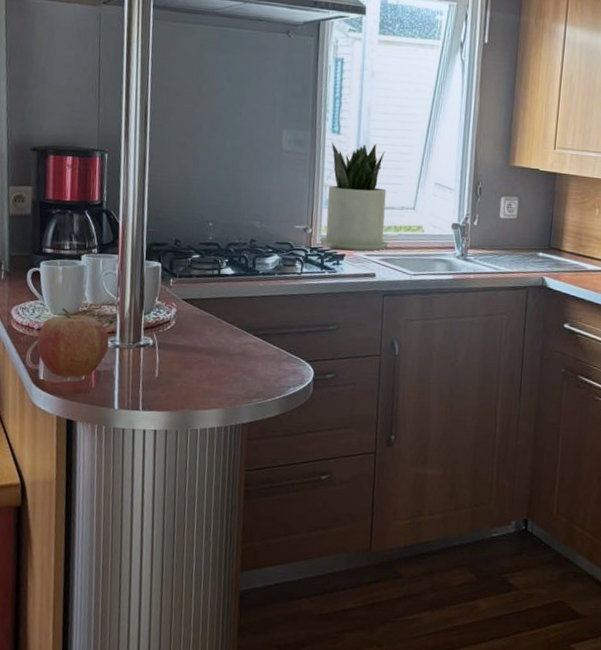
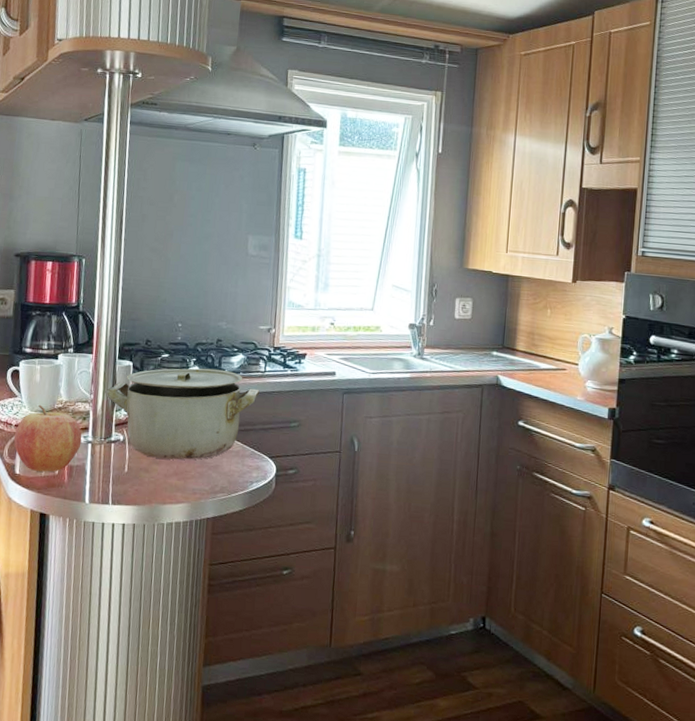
saucepan: none [133,269,296,364] -> present [106,368,260,460]
planter: present [319,142,389,251] -> none [282,246,349,351]

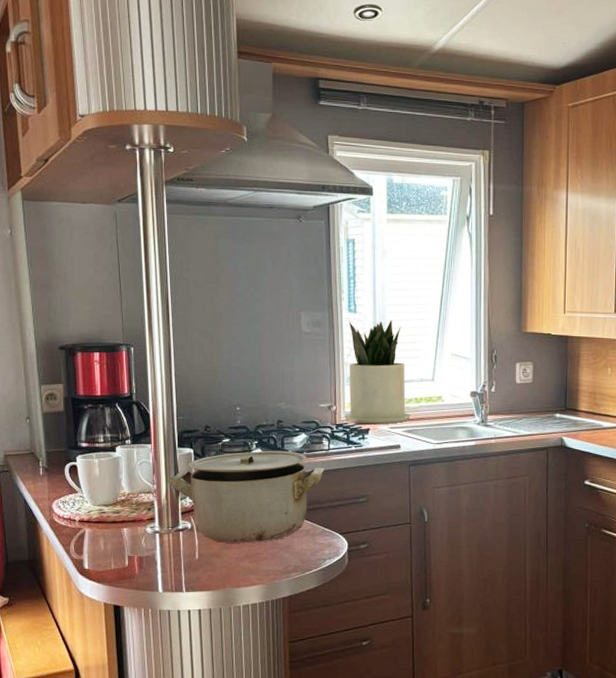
fruit: present [13,404,82,472] -> none [79,498,149,565]
planter: none [282,246,349,351] -> present [344,319,411,425]

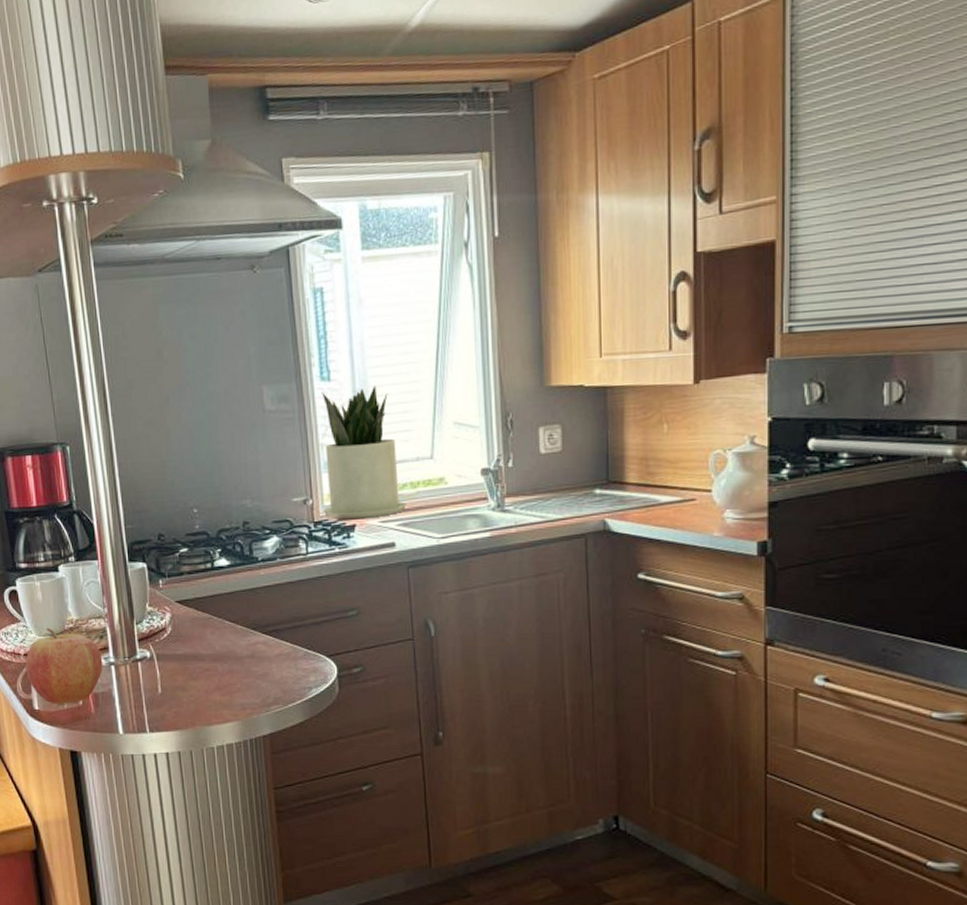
fruit: none [79,498,149,565] -> present [25,627,103,704]
saucepan: present [169,450,326,543] -> none [121,558,305,673]

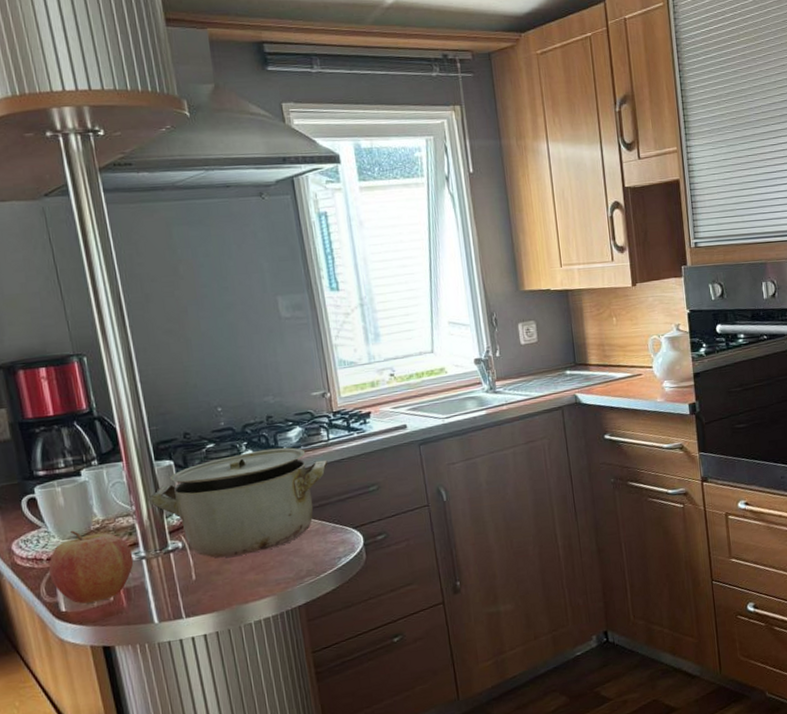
saucepan: none [121,558,305,673] -> present [149,447,328,558]
planter: present [321,385,407,520] -> none [332,293,414,408]

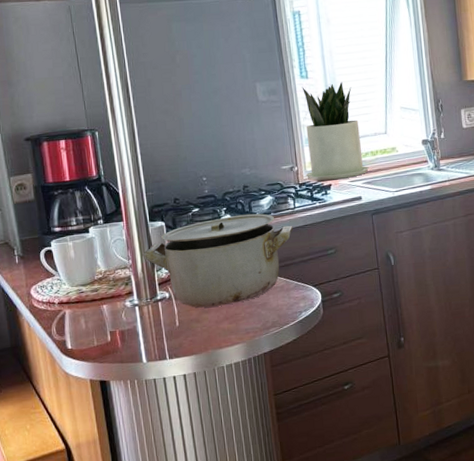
fruit: present [48,530,134,604] -> none [59,279,129,343]
planter: none [332,293,414,408] -> present [302,81,369,181]

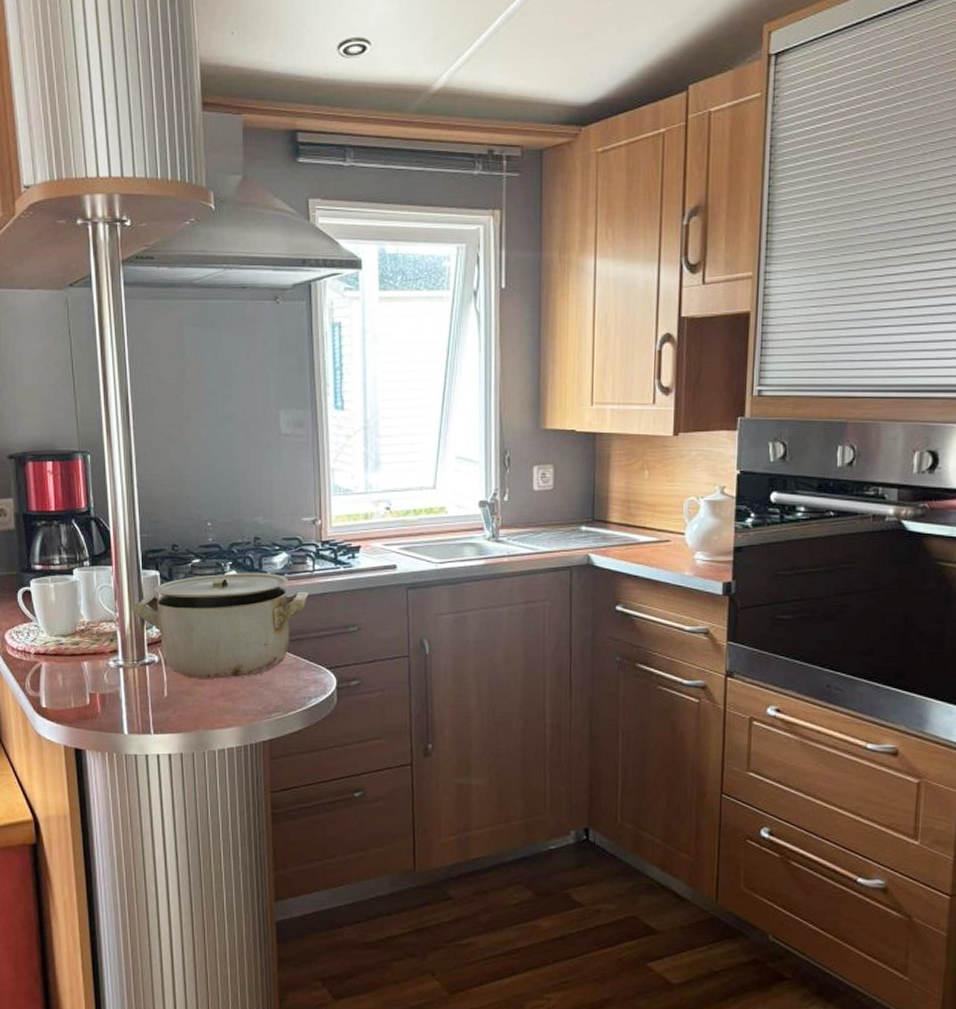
planter: present [302,81,369,181] -> none [330,417,409,541]

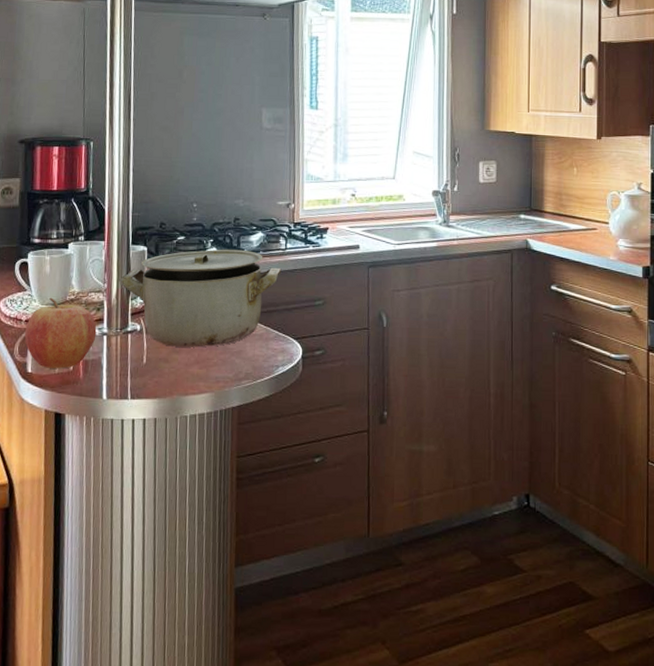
fruit: none [34,628,112,703] -> present [24,297,97,369]

